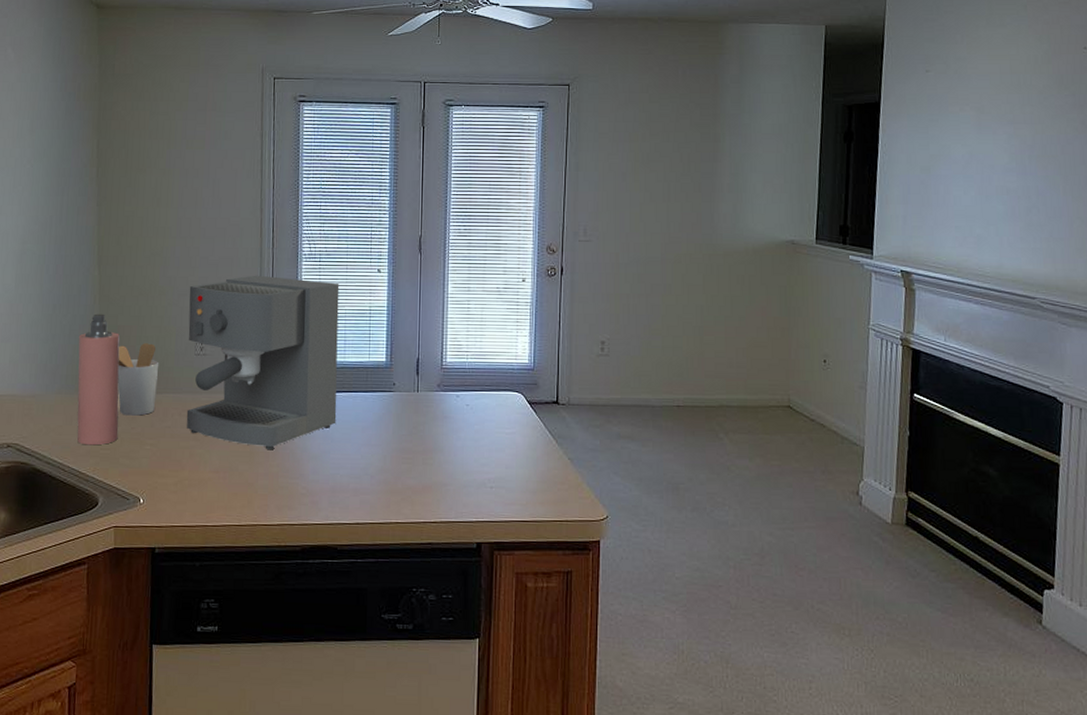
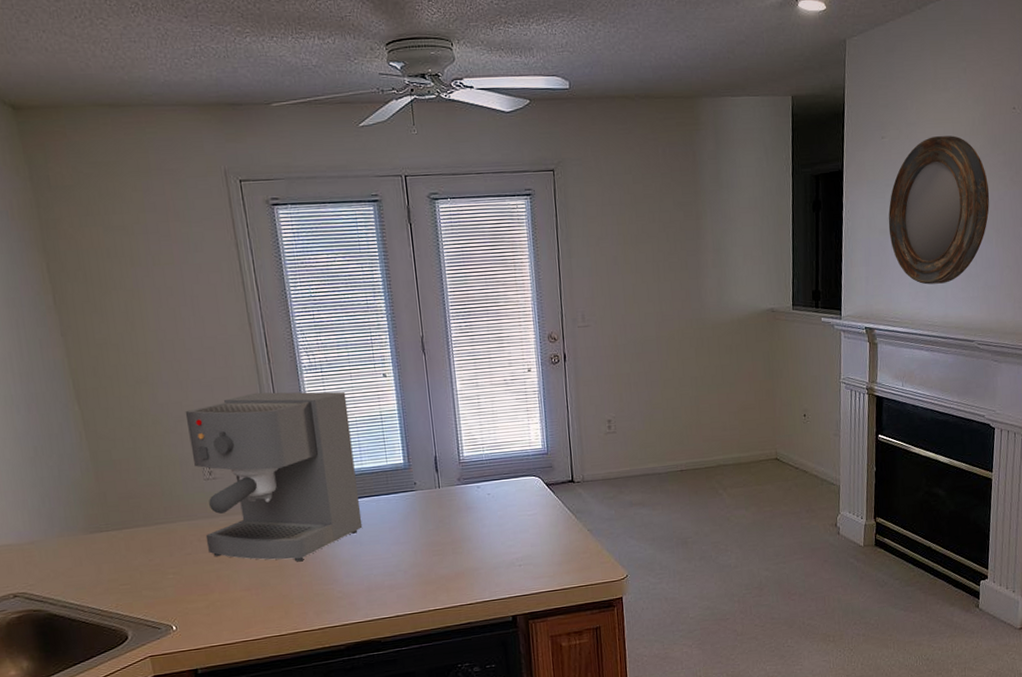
spray bottle: present [77,313,120,446] -> none [70,450,137,584]
utensil holder: present [117,343,158,416] -> none [118,474,172,549]
home mirror: none [931,73,1056,230] -> present [888,135,990,285]

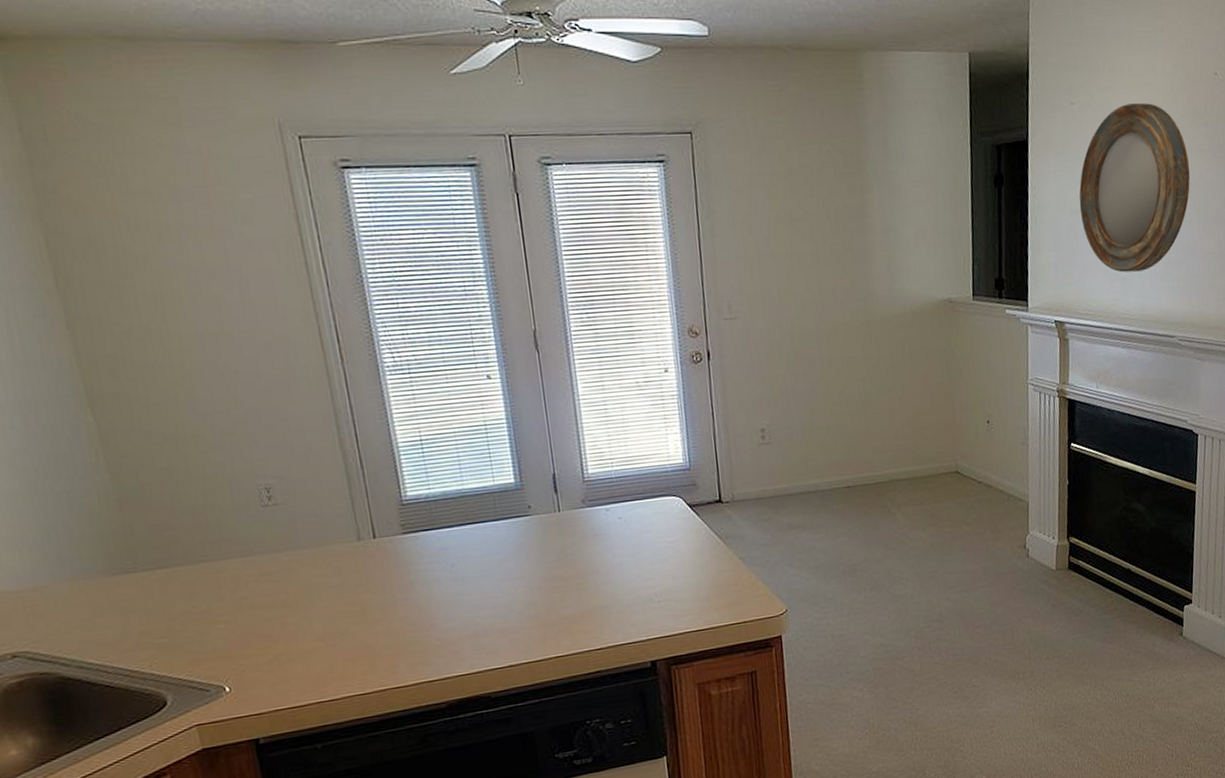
coffee maker: present [185,391,363,562] -> none [234,397,466,605]

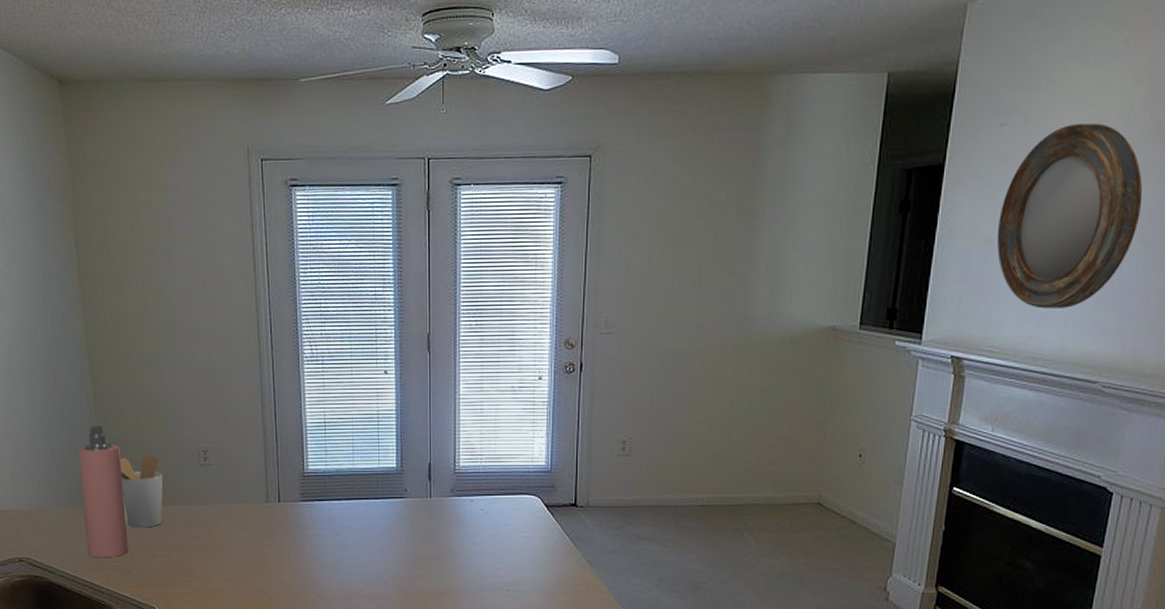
spray bottle: none [84,471,176,638] -> present [78,425,129,558]
utensil holder: none [148,500,221,593] -> present [120,455,164,528]

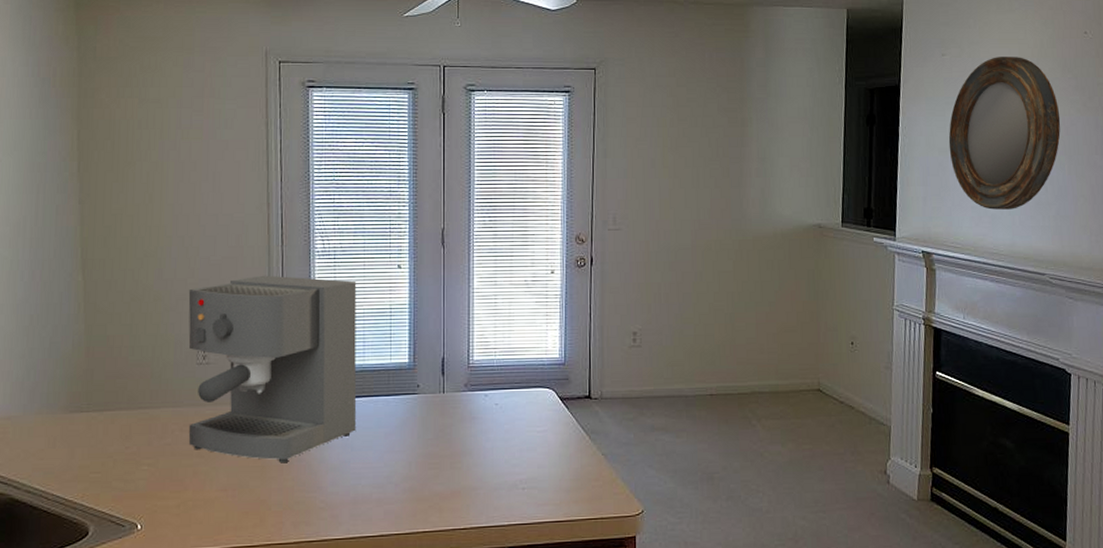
spray bottle: present [78,425,129,558] -> none [60,323,111,470]
utensil holder: present [120,455,164,528] -> none [107,354,155,434]
coffee maker: none [187,380,348,559] -> present [188,275,357,464]

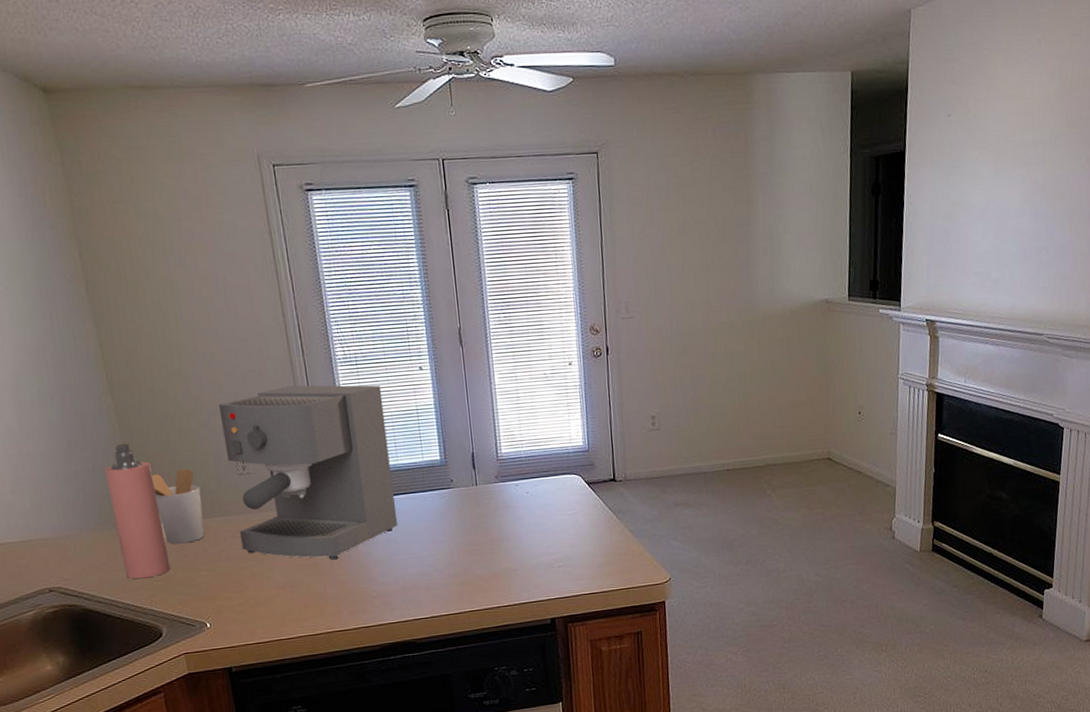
spray bottle: none [60,323,111,470] -> present [104,443,171,579]
utensil holder: none [107,354,155,434] -> present [152,468,205,545]
home mirror: present [948,57,1061,210] -> none [953,113,1064,274]

